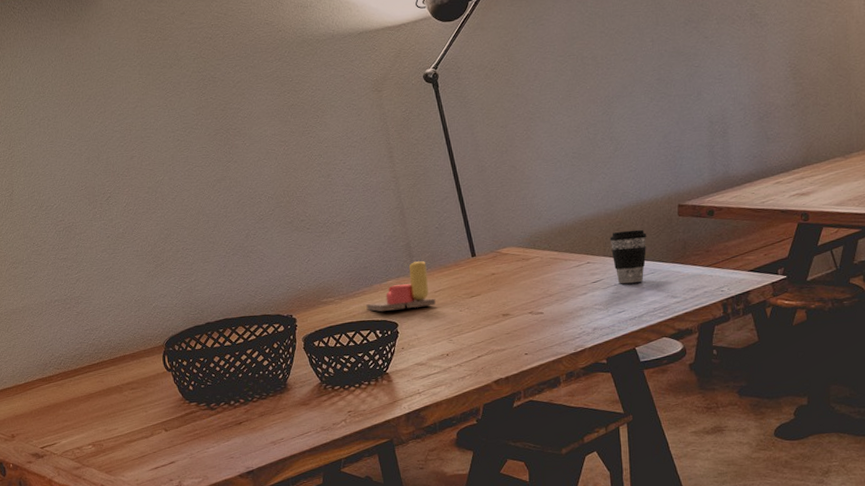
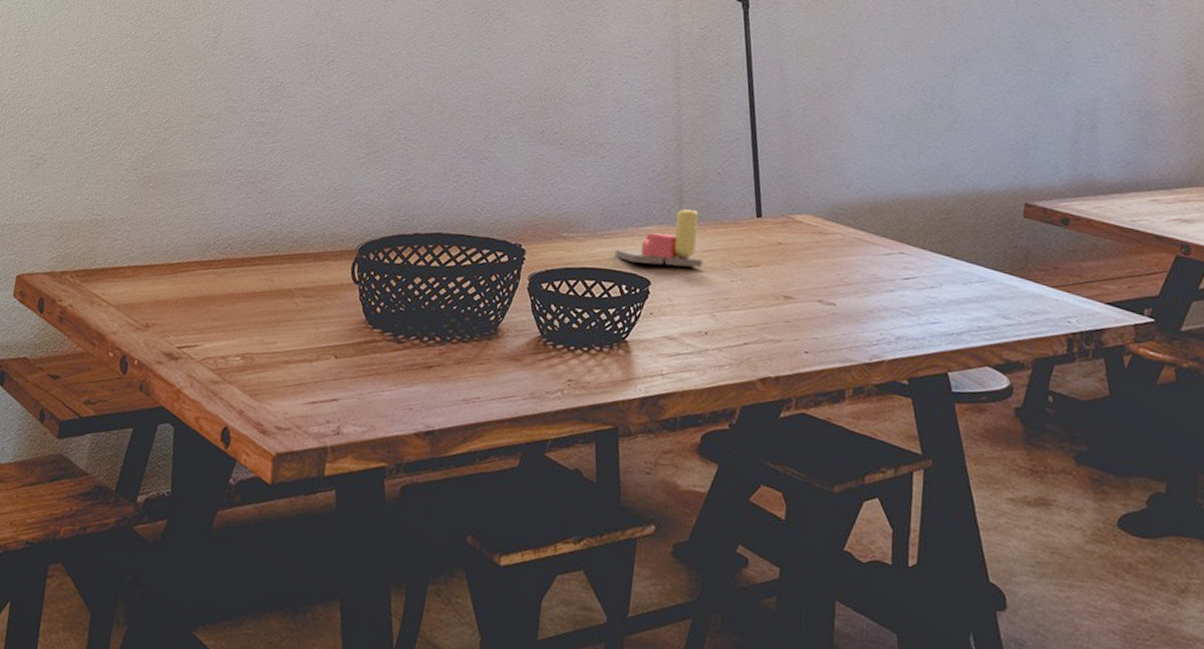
coffee cup: present [609,229,647,284] -> none [932,221,981,290]

